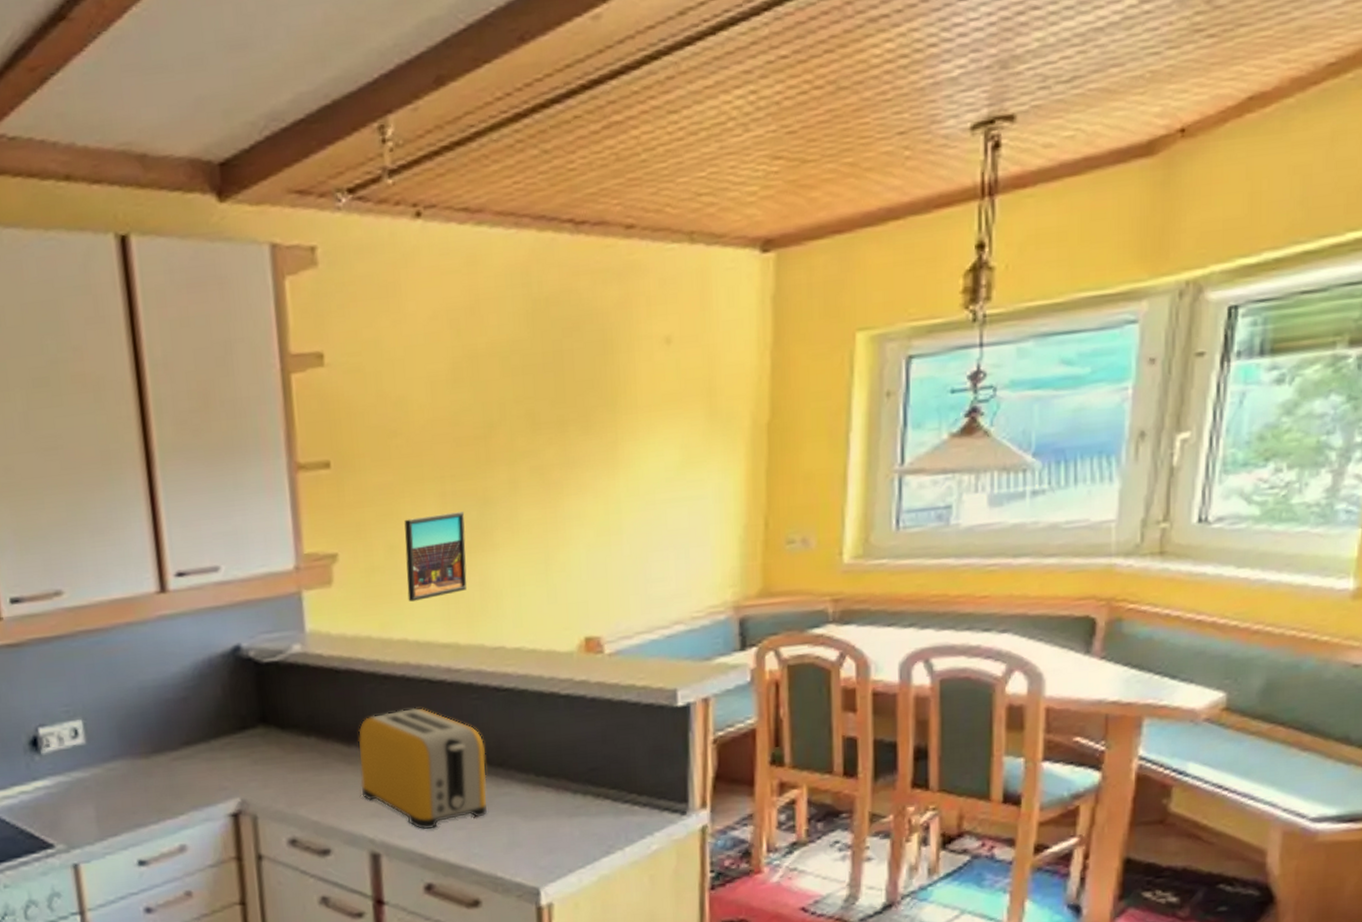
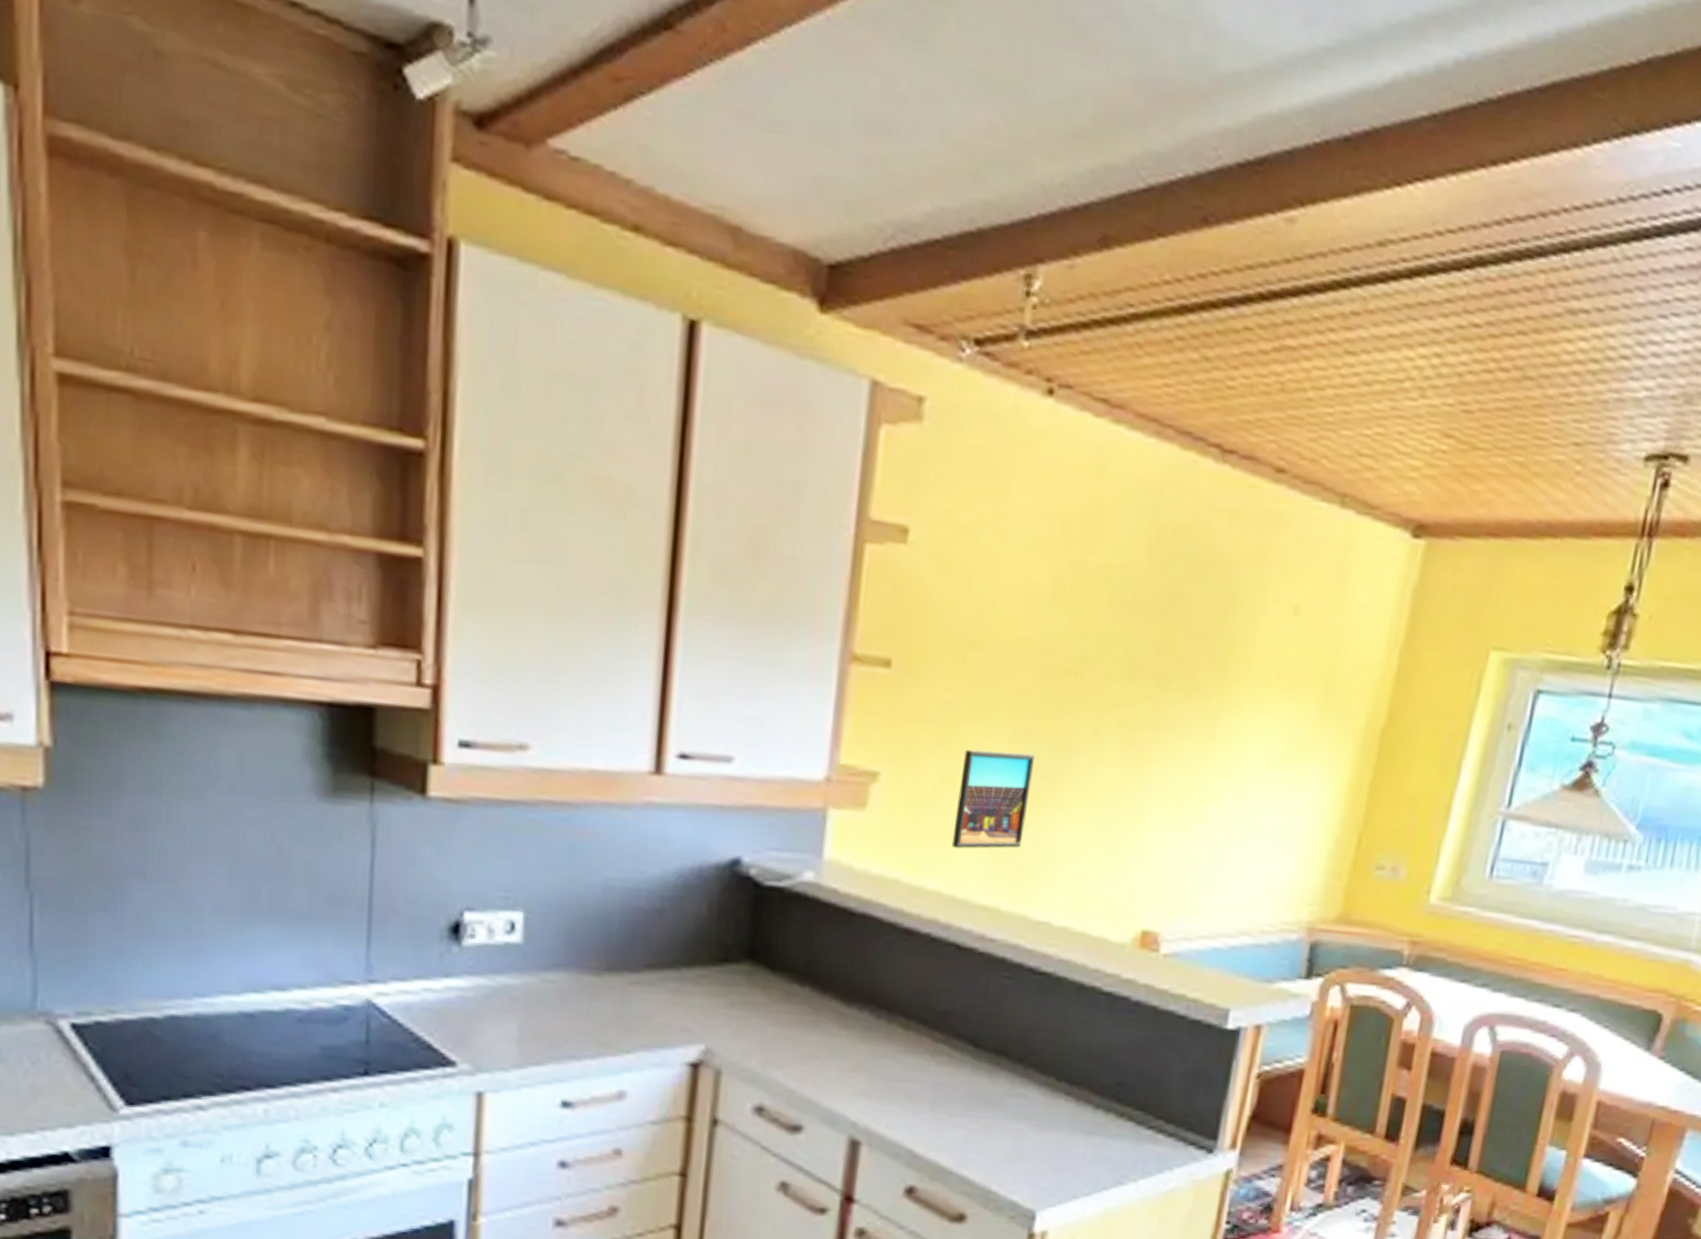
toaster: present [358,707,487,829] -> none [852,974,1007,1123]

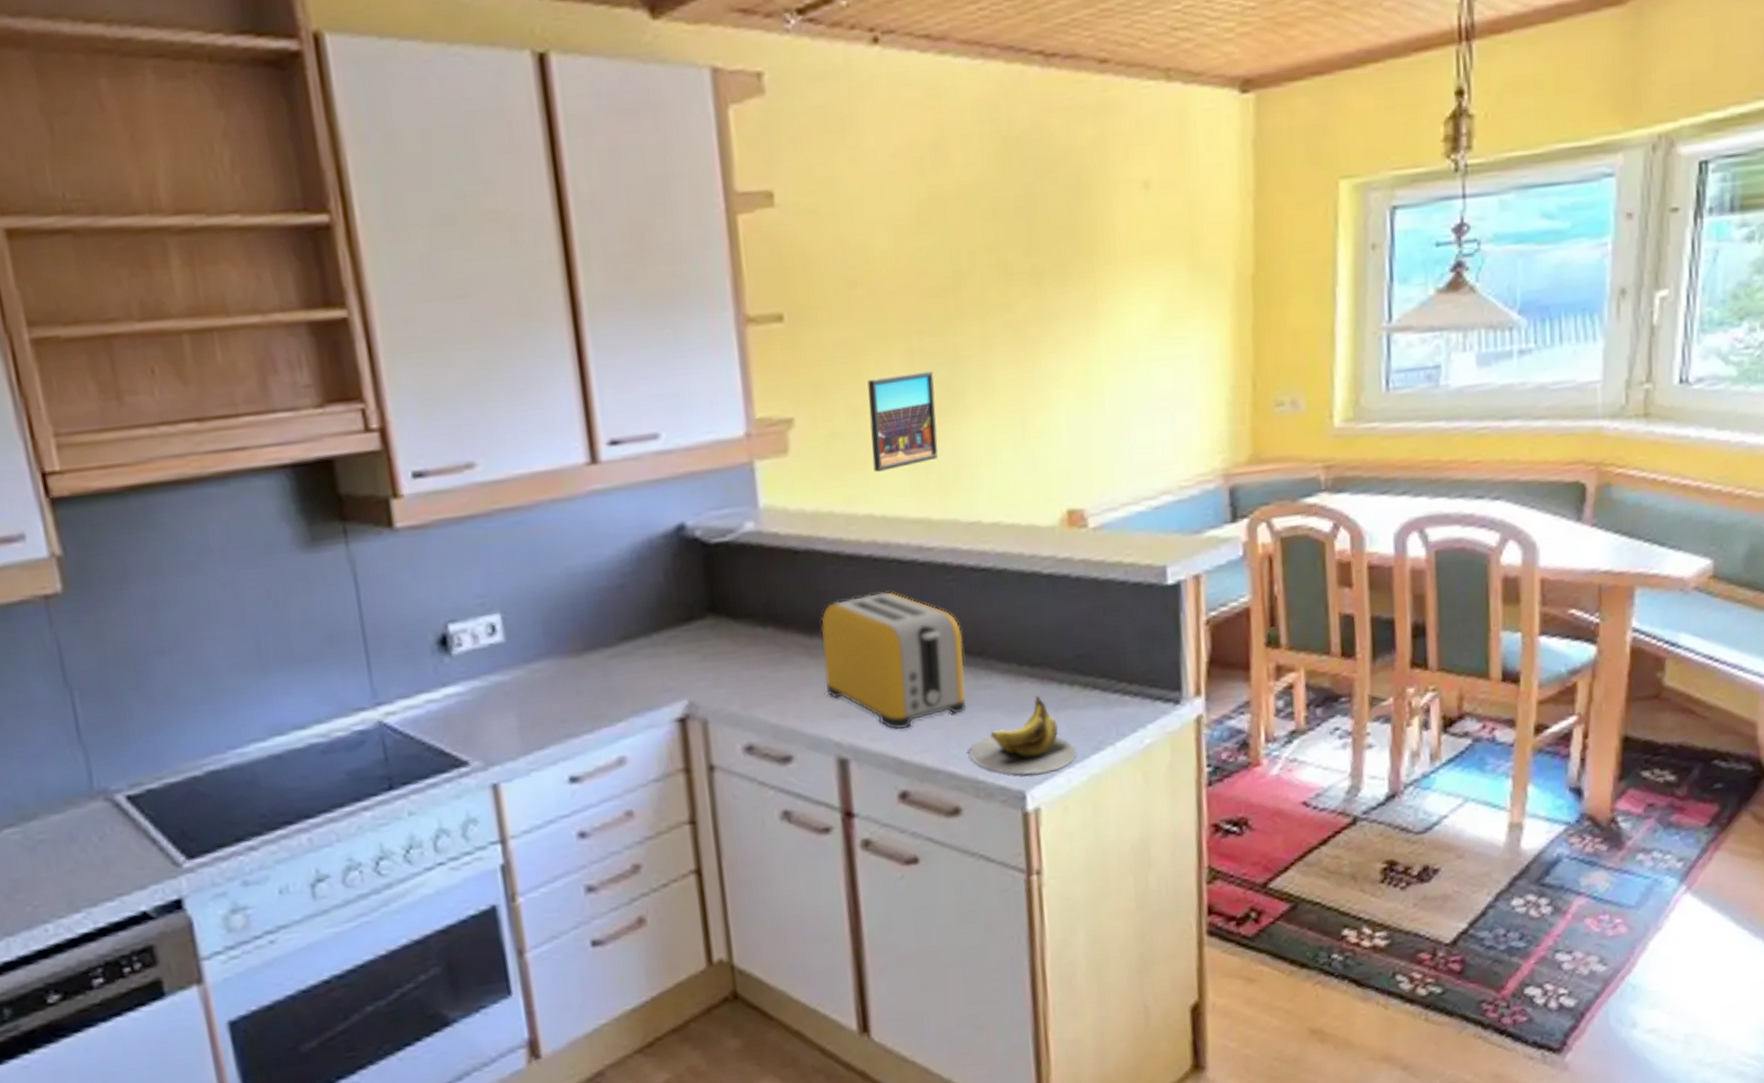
toaster: none [852,974,1007,1123] -> present [820,591,966,730]
banana: none [987,1115,1098,1198] -> present [969,695,1077,775]

